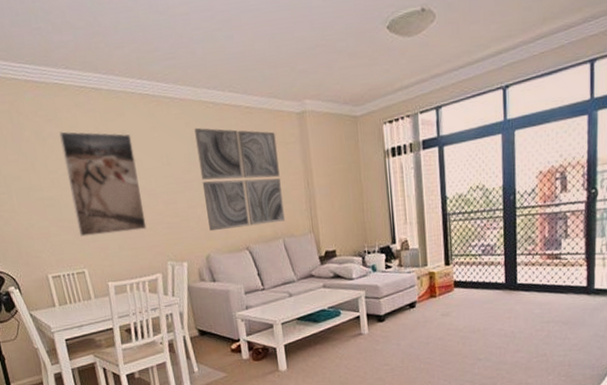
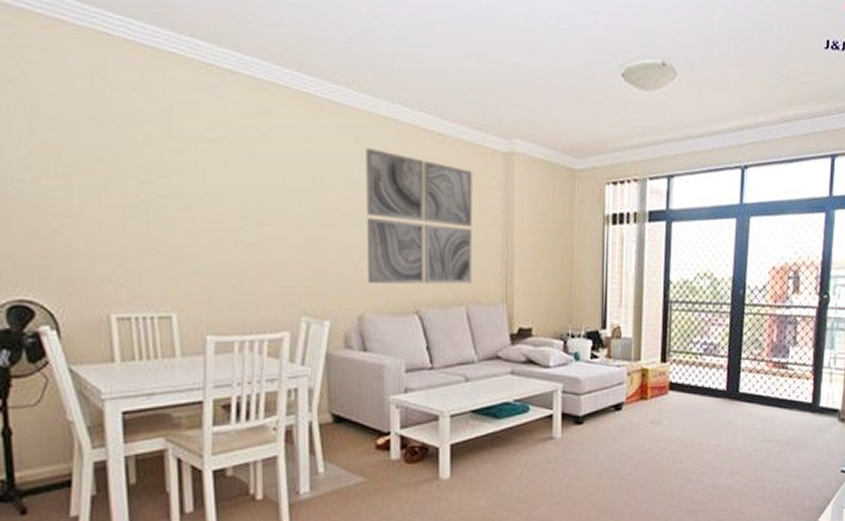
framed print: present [59,131,147,237] -> none [164,118,278,269]

